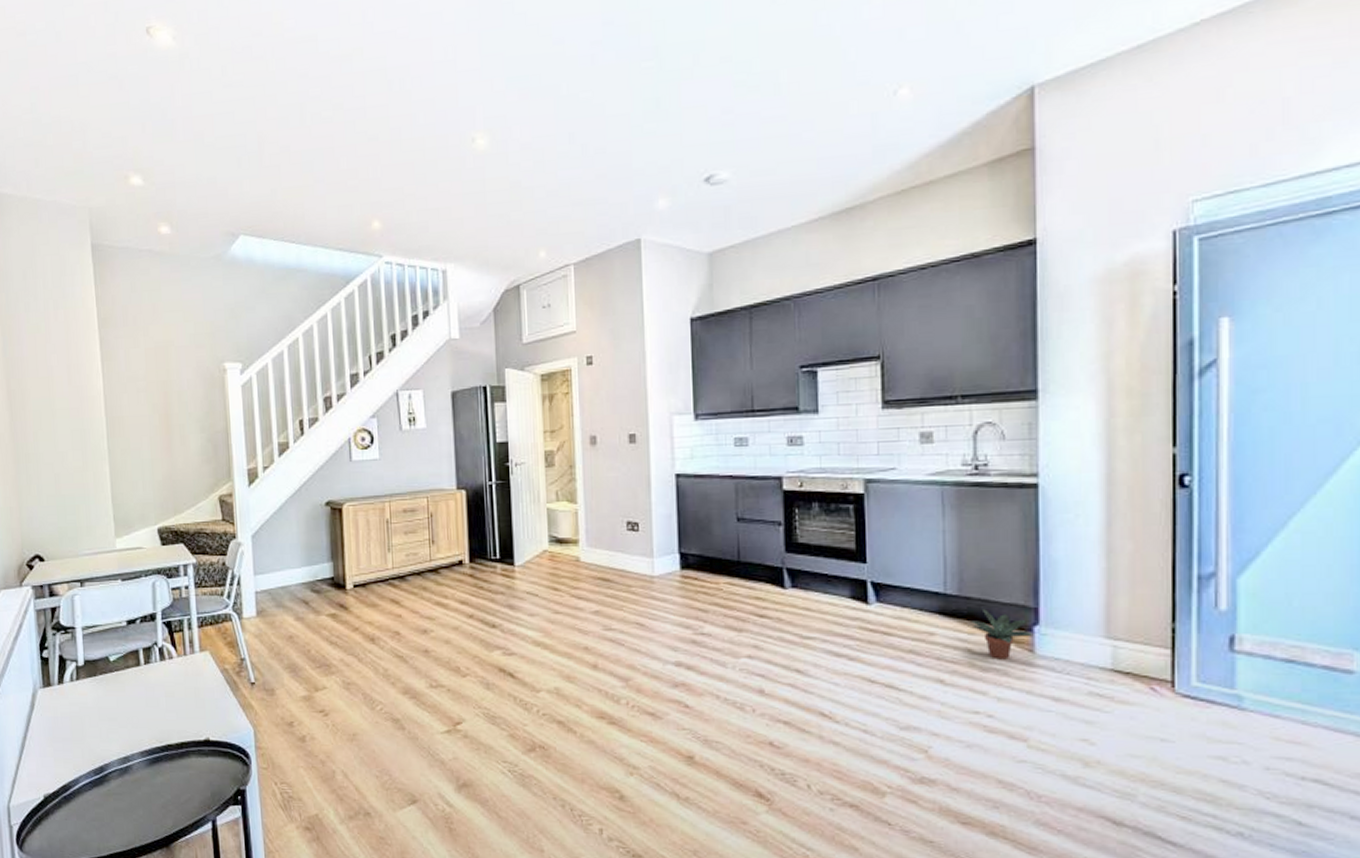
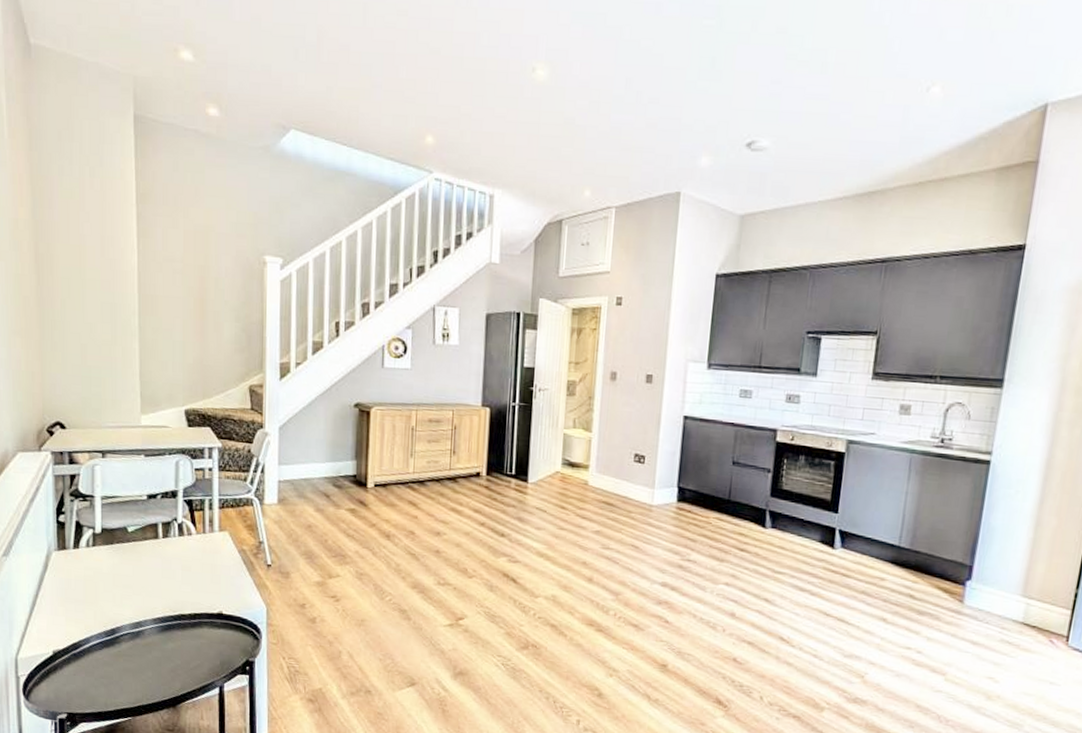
potted plant: present [971,609,1034,660] -> none [916,563,966,607]

